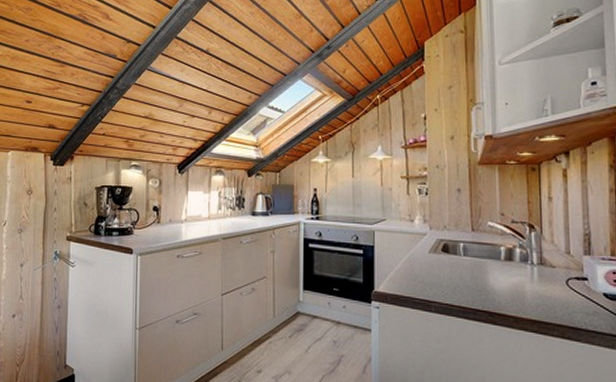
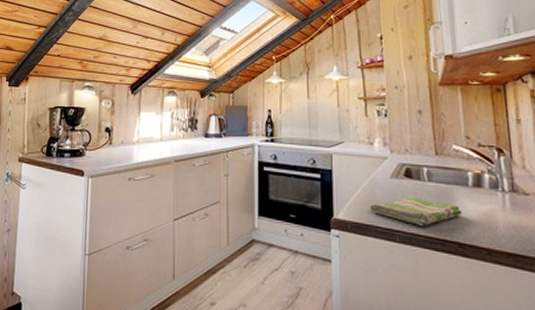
dish towel: none [408,271,493,297] -> present [369,197,462,226]

